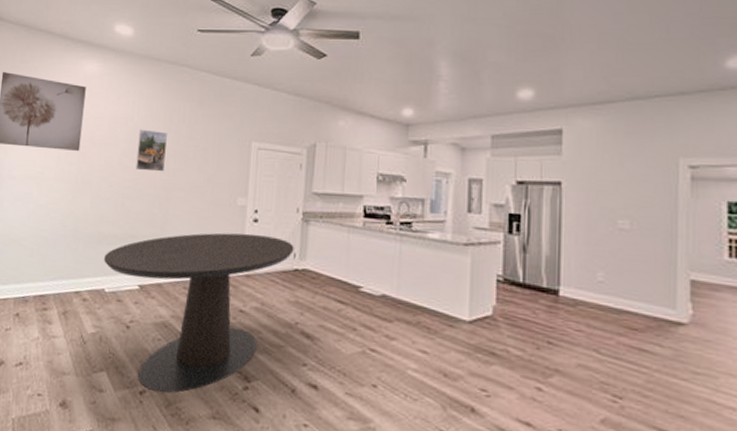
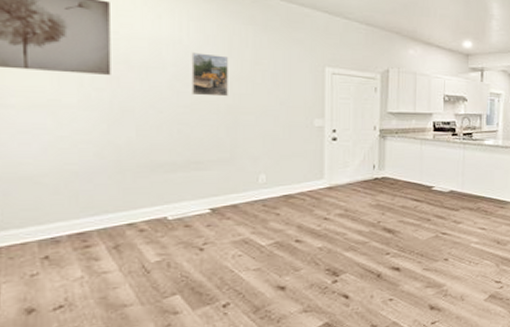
dining table: present [104,233,294,393] -> none [162,151,373,302]

